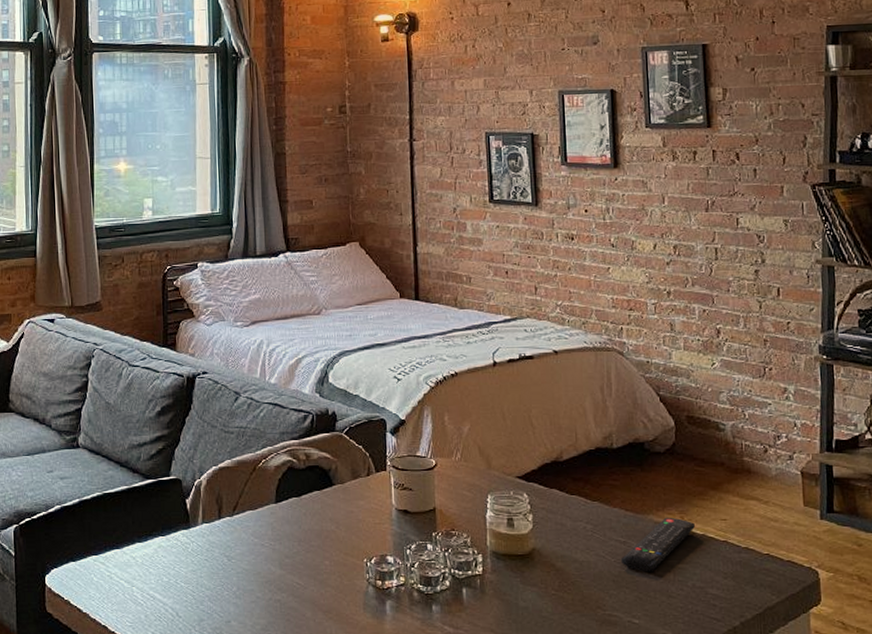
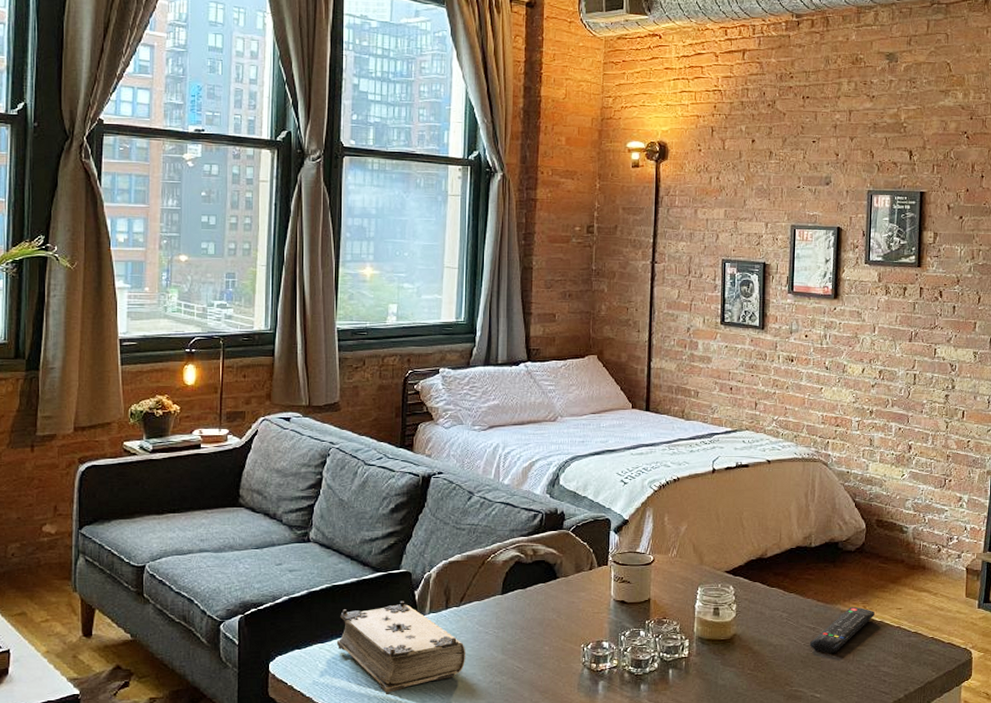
book: none [110,510,243,612] -> present [336,601,466,695]

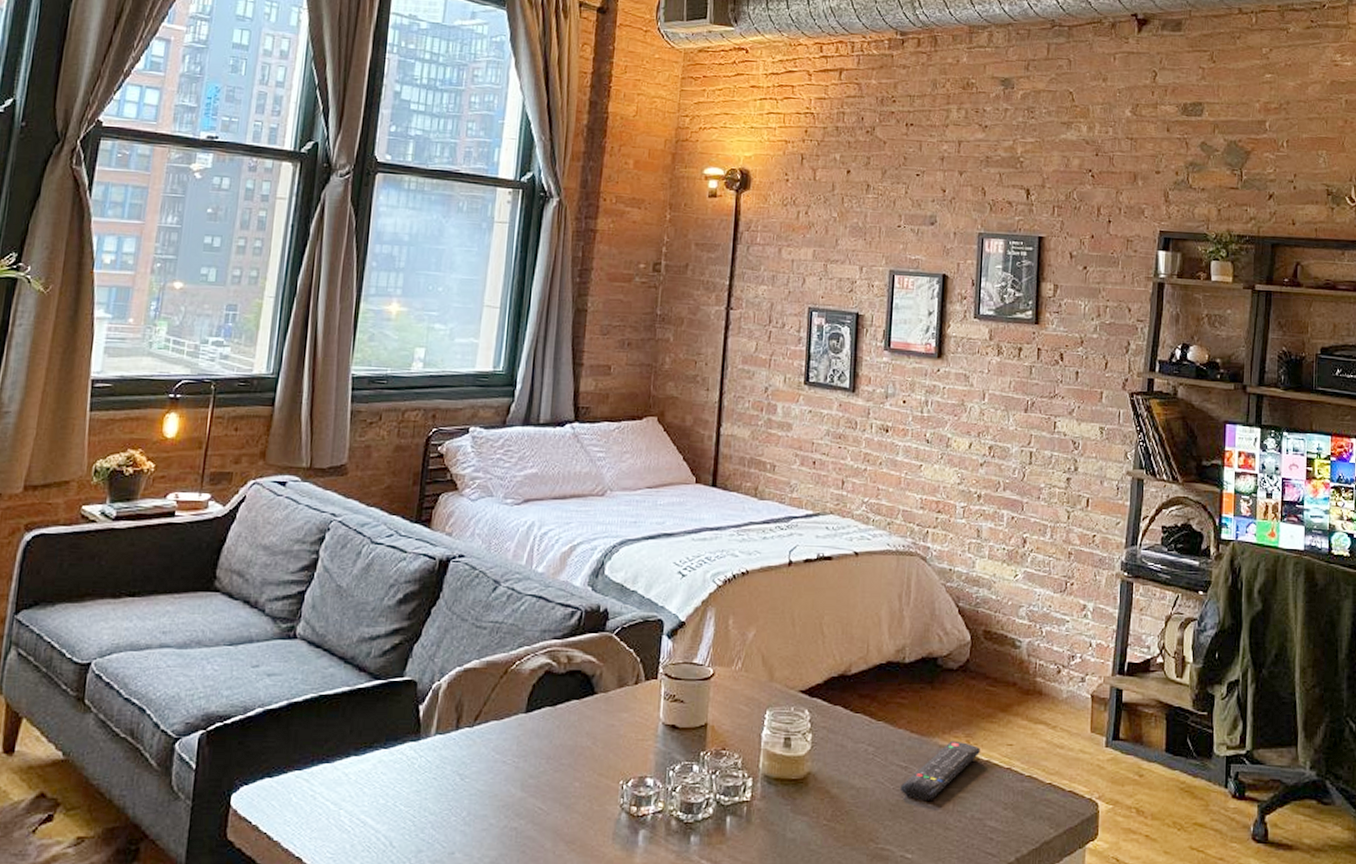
book: present [336,601,466,695] -> none [317,717,478,841]

